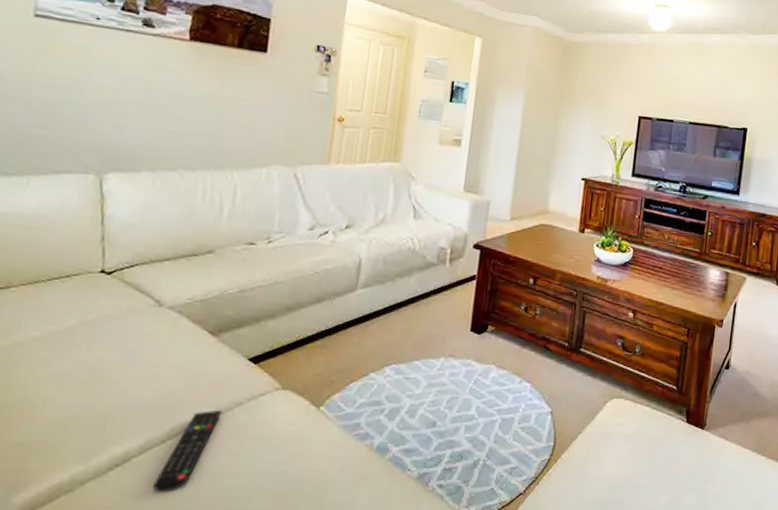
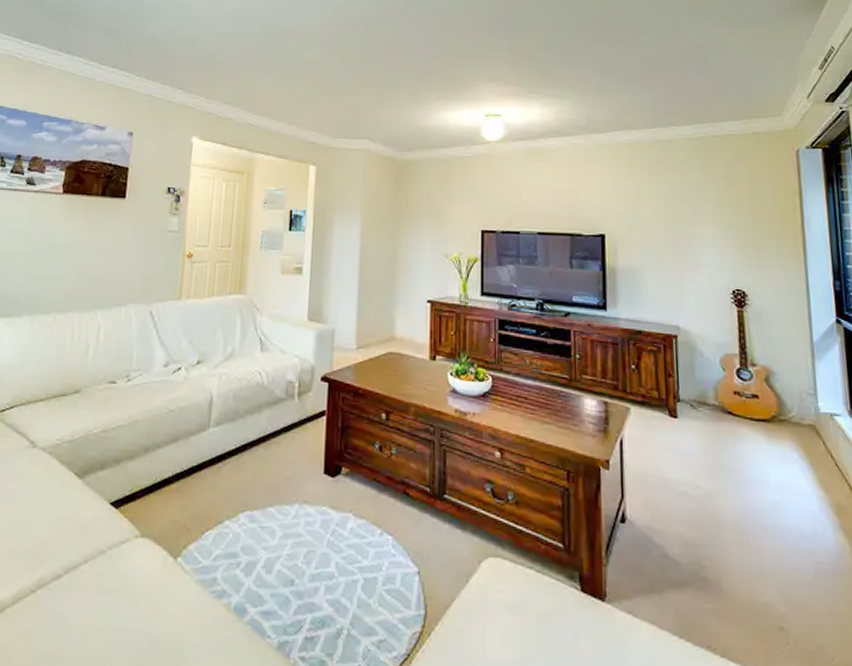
remote control: present [153,409,221,492] -> none [23,558,86,648]

